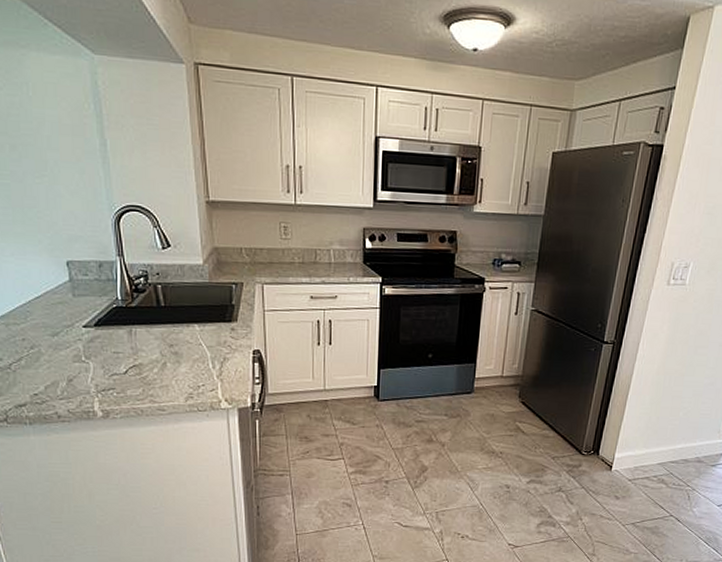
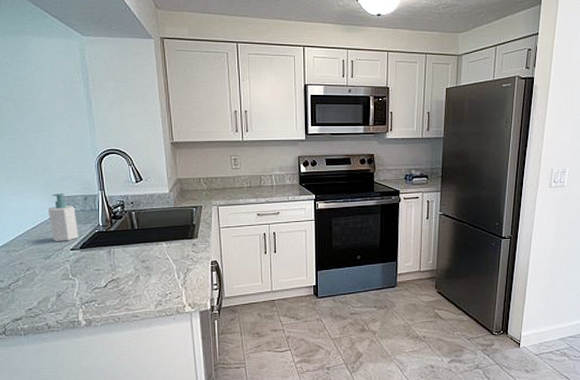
soap bottle: none [54,257,93,316] -> present [47,193,79,241]

